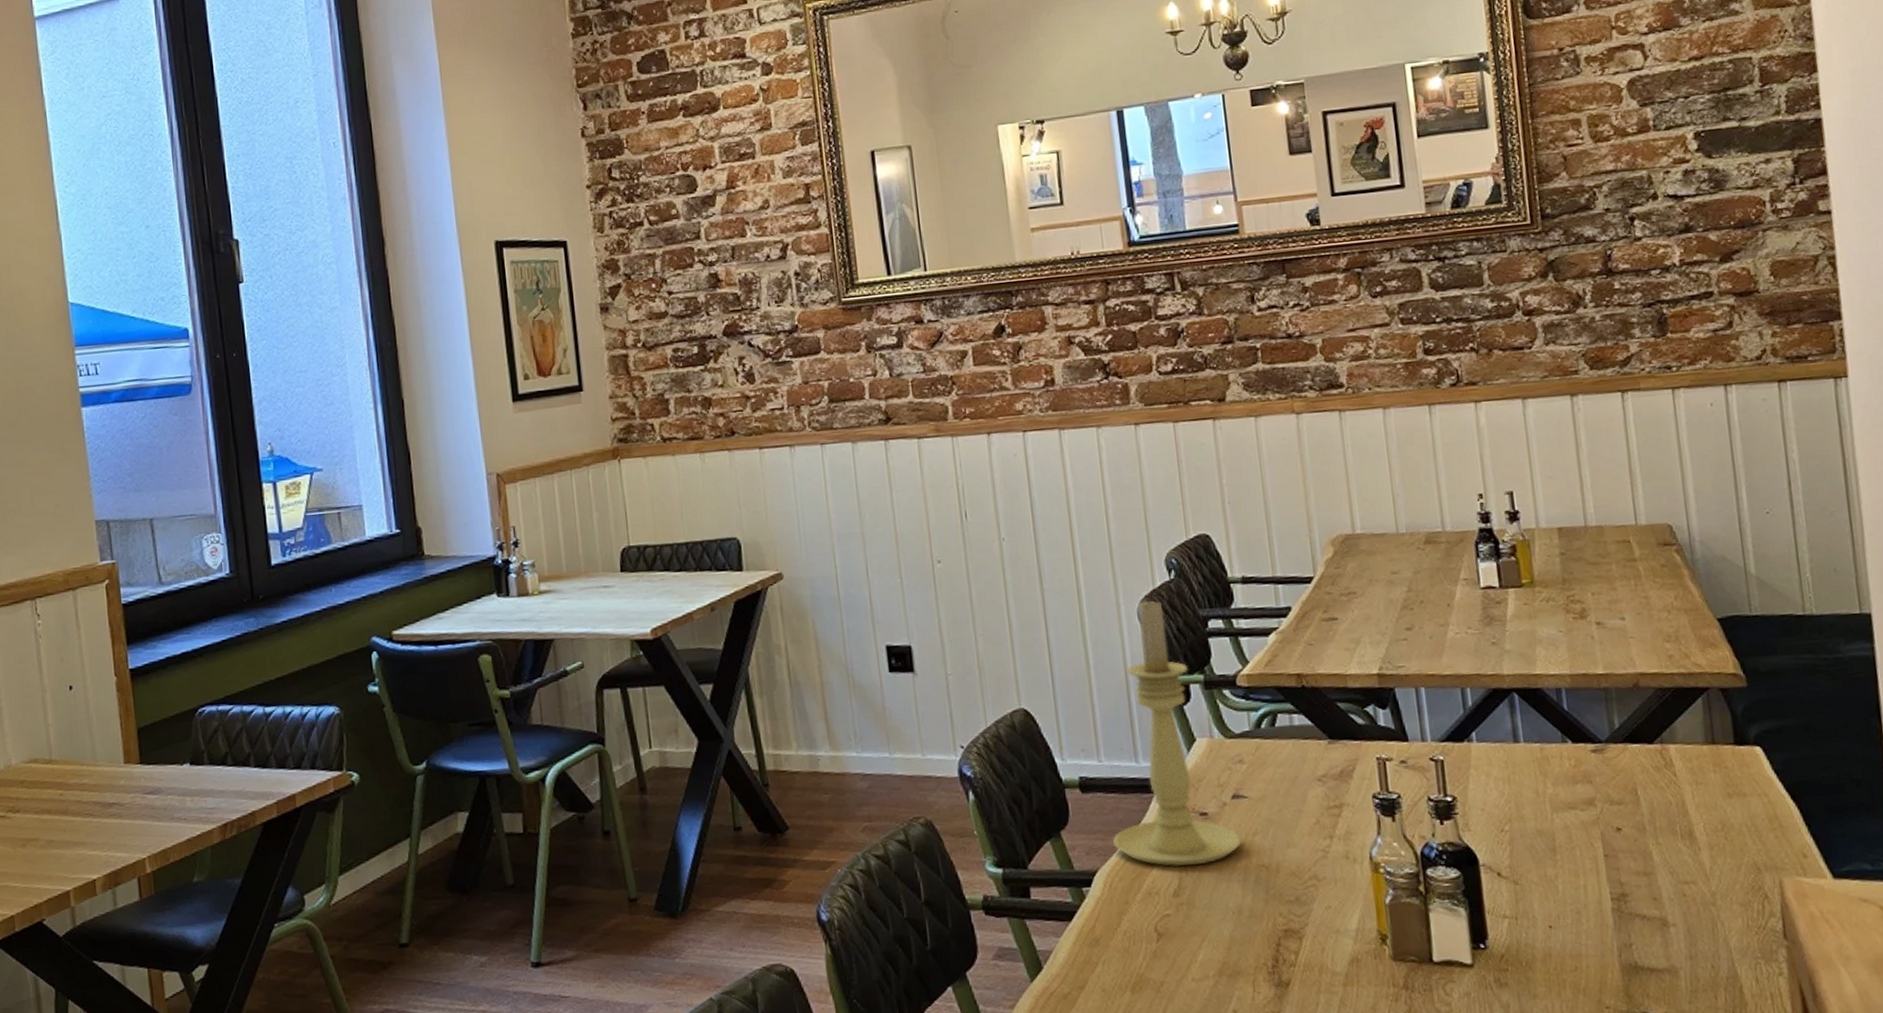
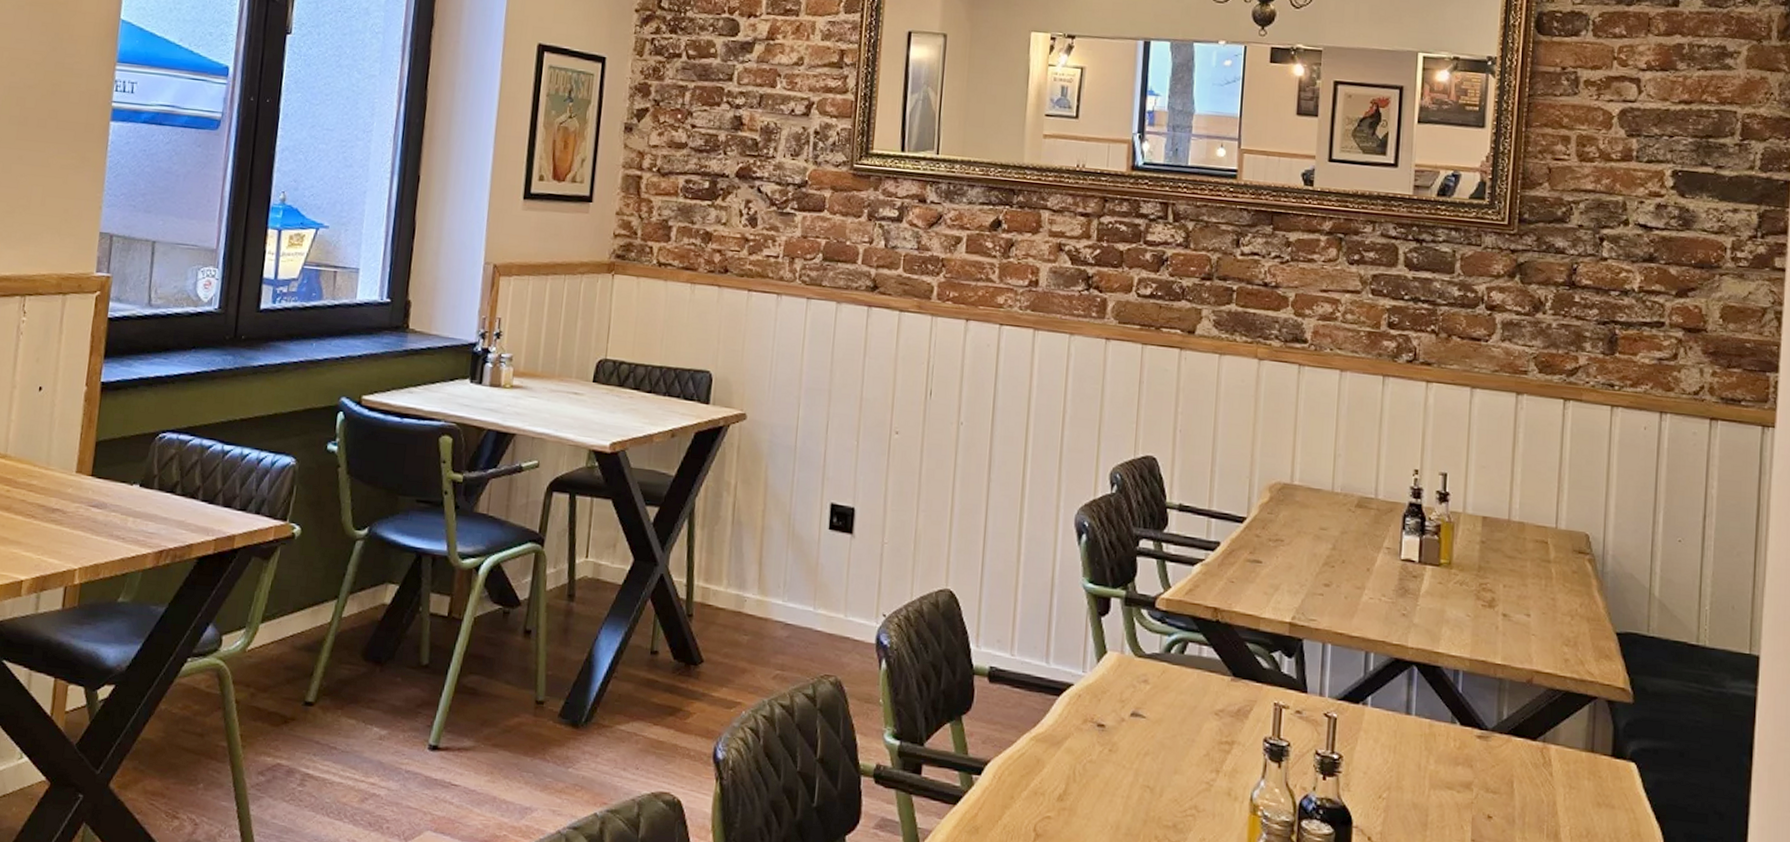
candle holder: present [1113,598,1243,867] -> none [1010,507,1134,775]

